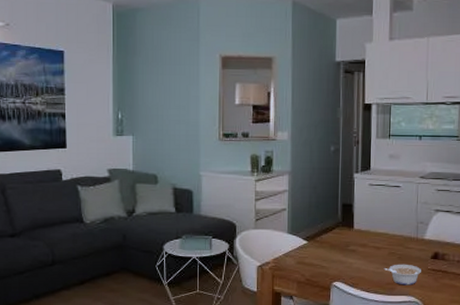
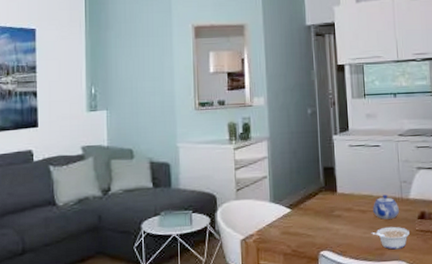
teapot: none [387,234,414,257] -> present [373,195,400,219]

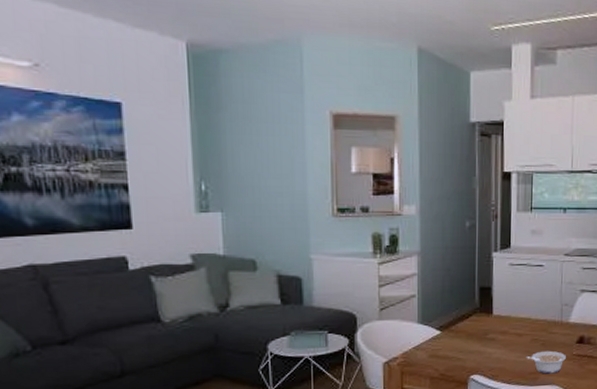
teapot: present [373,195,400,219] -> none [530,318,558,343]

